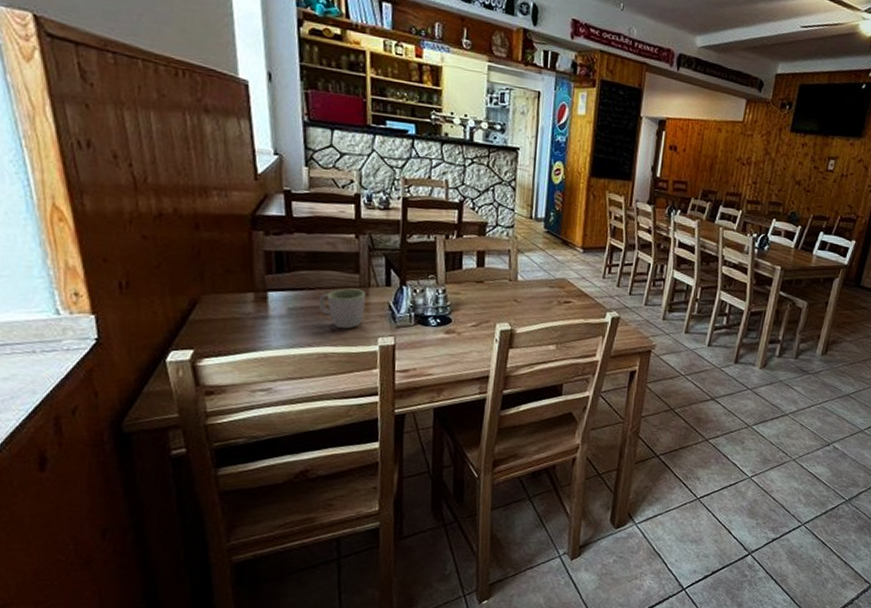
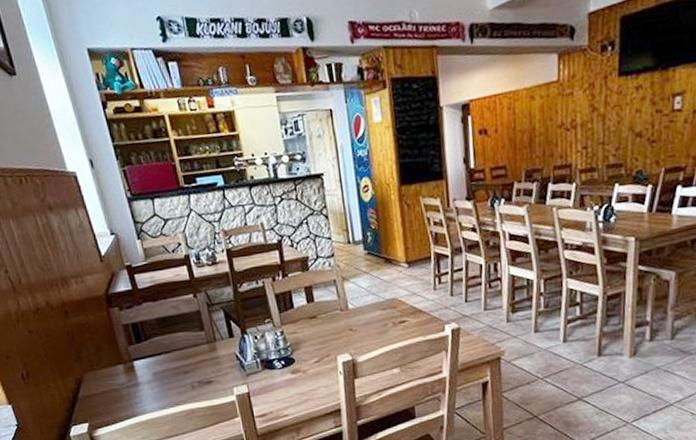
mug: present [318,288,365,329] -> none [175,345,217,385]

